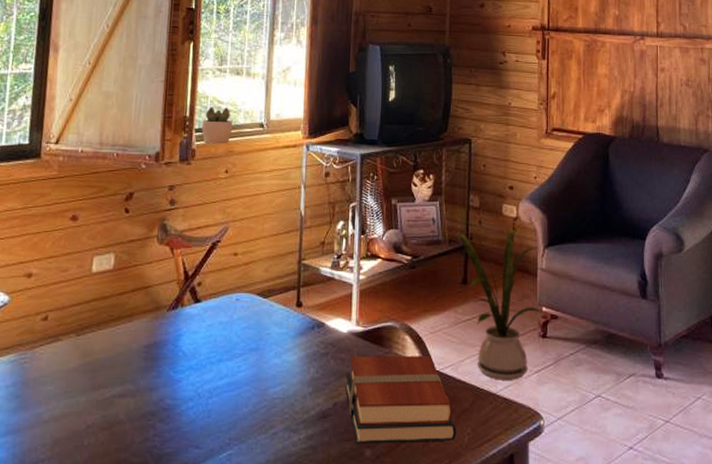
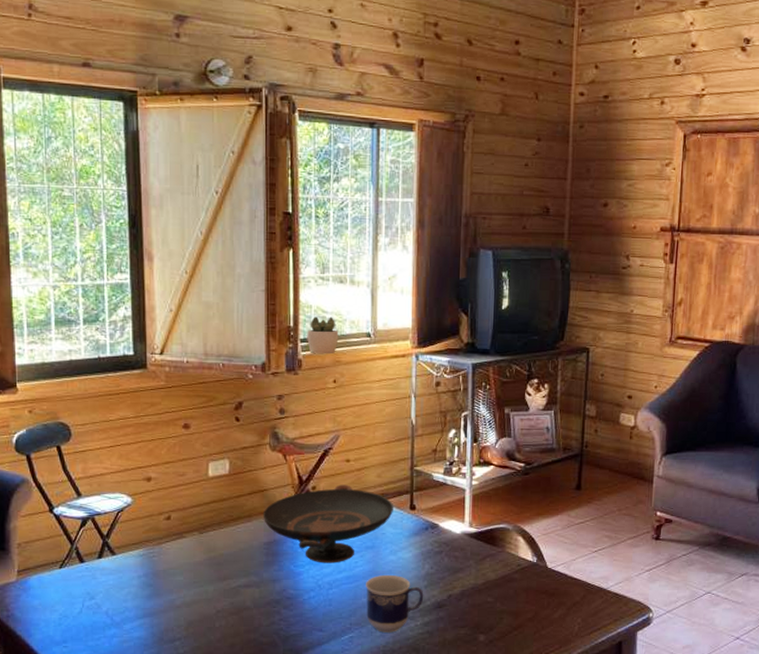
decorative bowl: none [144,280,280,368] -> present [262,484,393,563]
cup: none [247,380,308,449] -> present [366,574,424,633]
books: present [344,356,457,444] -> none [458,555,568,630]
house plant: present [449,213,545,380] -> none [564,422,660,577]

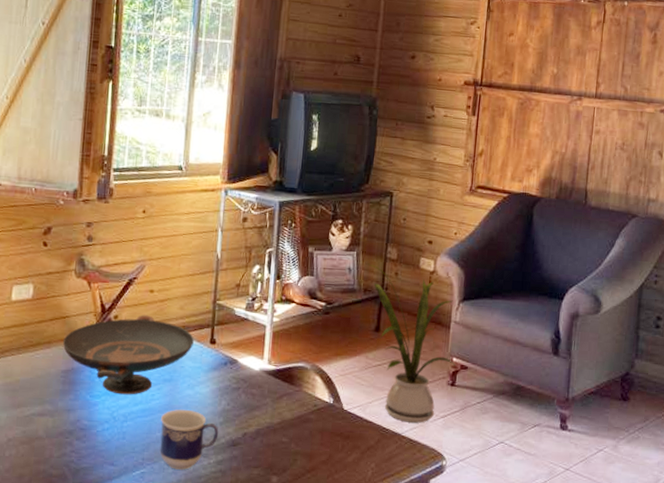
succulent plant: present [307,316,339,355] -> none [120,147,152,185]
house plant: none [564,422,660,577] -> present [366,263,455,423]

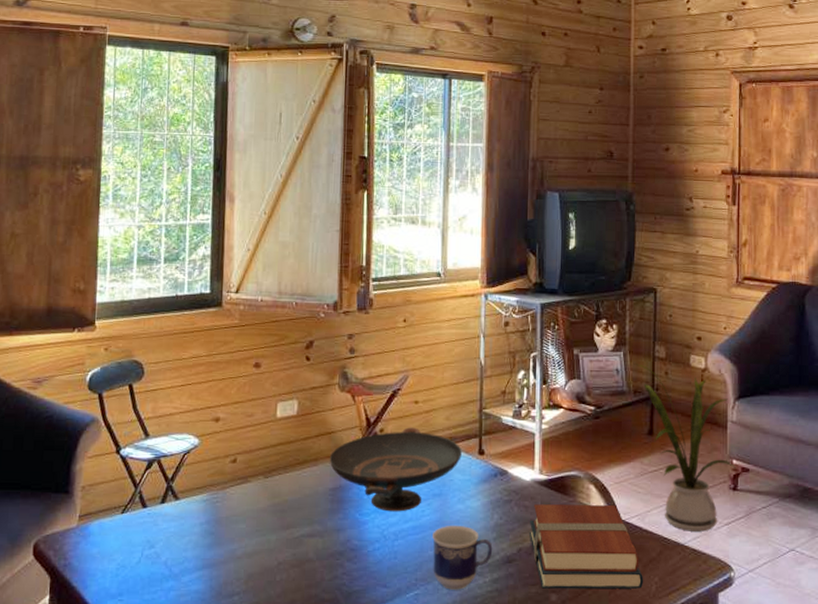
books: none [254,392,361,474] -> present [528,504,644,589]

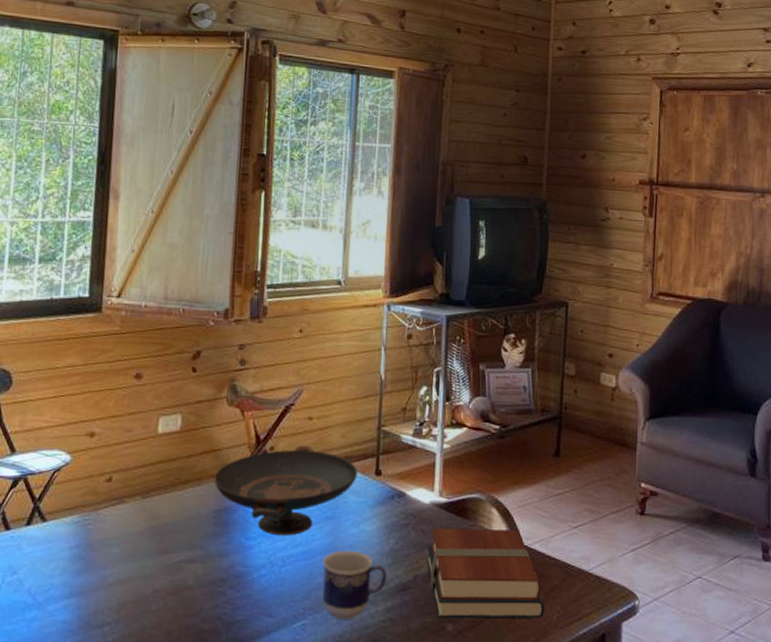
house plant: present [634,364,736,532] -> none [542,381,644,558]

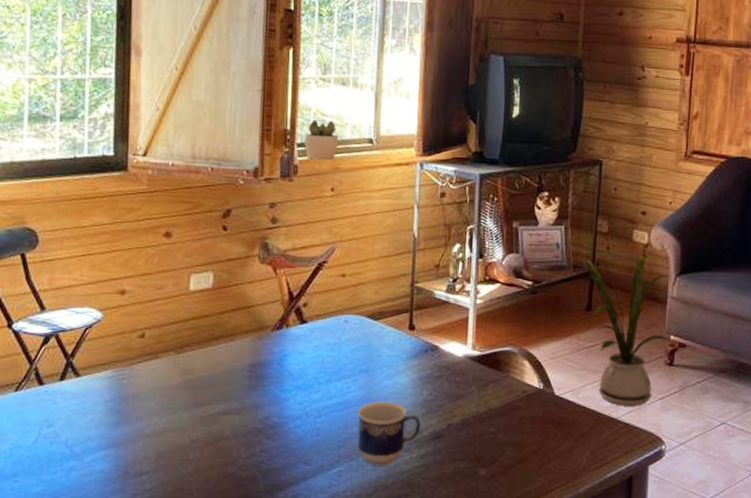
decorative bowl: present [214,445,357,536] -> none [247,301,391,388]
succulent plant: none [274,261,308,302] -> present [304,119,339,161]
books: present [426,528,545,619] -> none [459,380,575,464]
house plant: none [542,381,644,558] -> present [575,238,673,406]

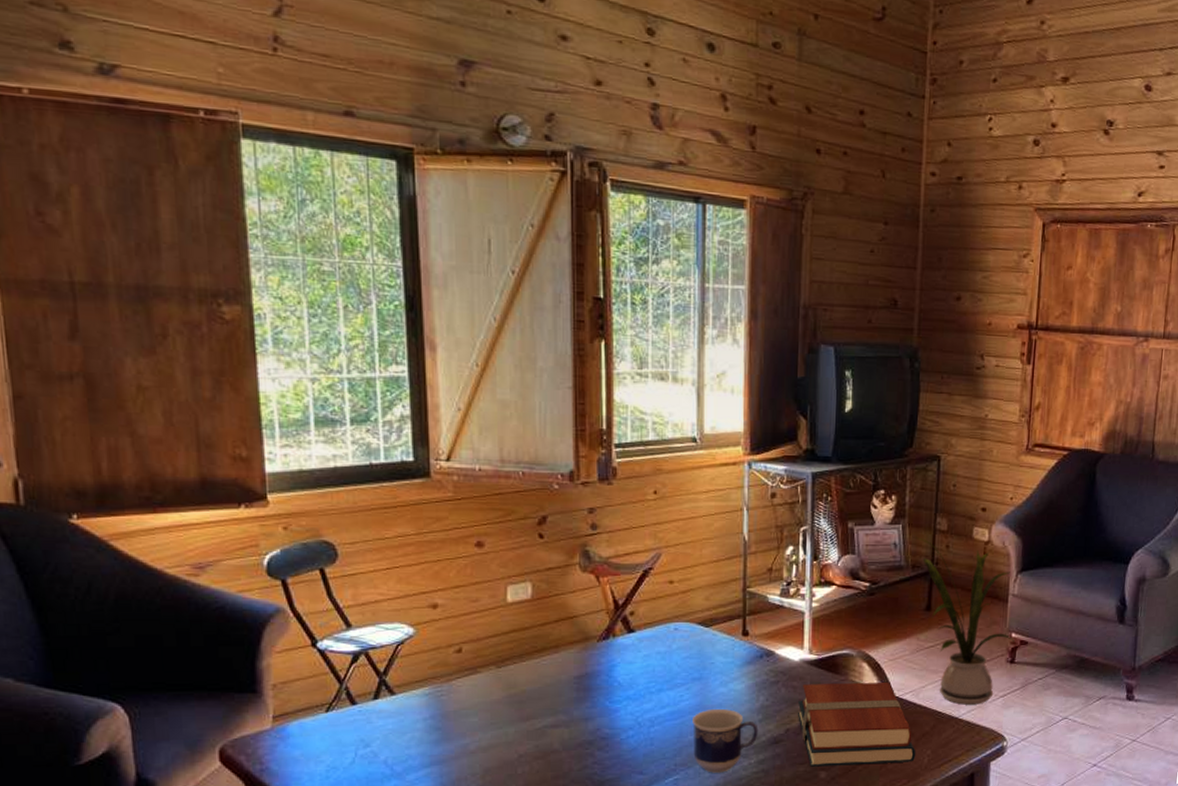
succulent plant: present [304,119,339,161] -> none [622,418,660,462]
books: none [459,380,575,464] -> present [797,683,916,767]

